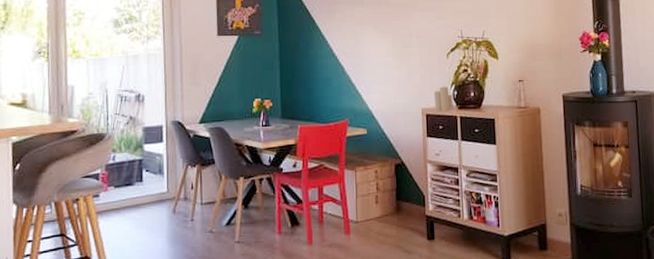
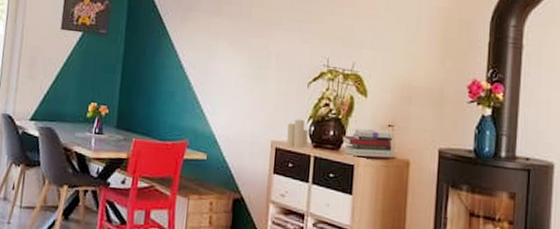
books: none [482,85,526,112] -> present [342,128,393,160]

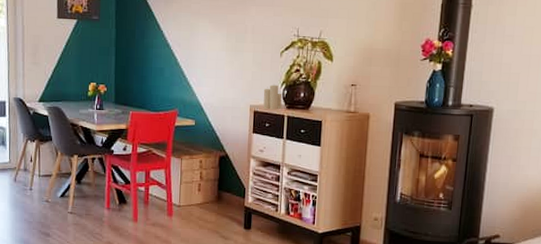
books: present [342,128,393,160] -> none [312,89,356,115]

